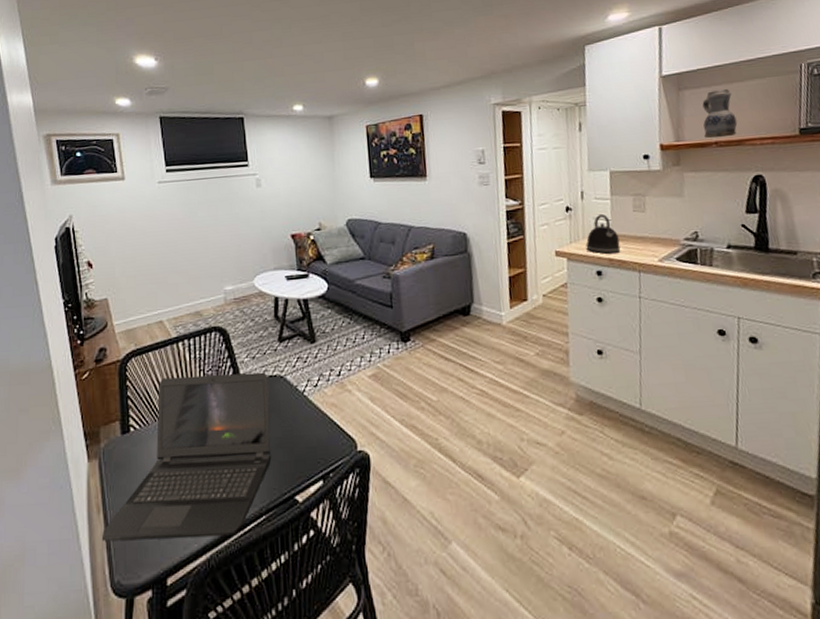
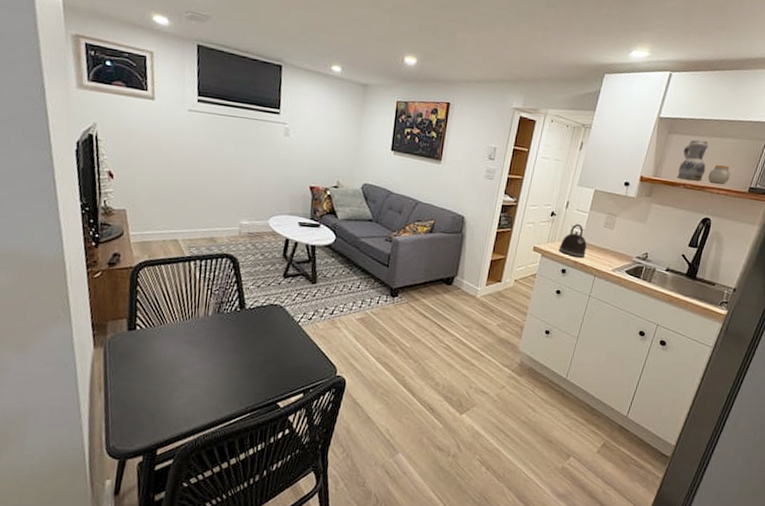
laptop computer: present [102,372,272,541] -> none [102,290,270,425]
jar: none [742,111,771,135] -> present [708,165,731,185]

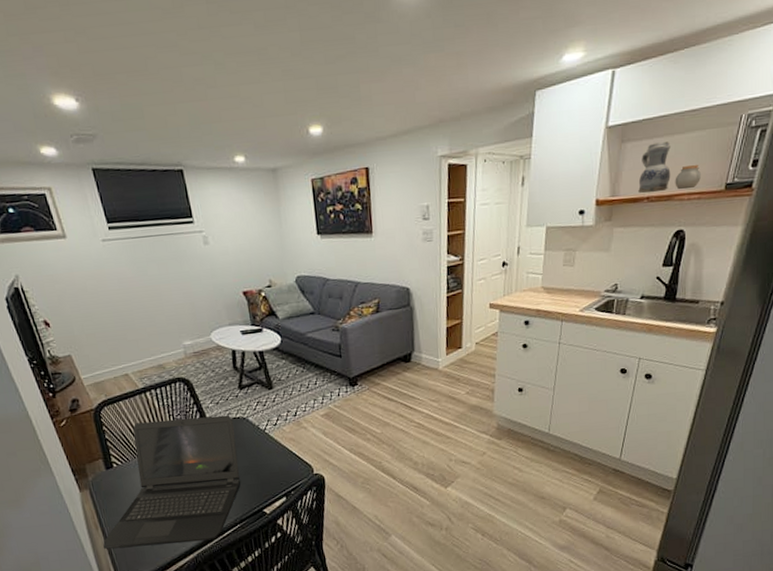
laptop computer: none [102,290,270,425] -> present [103,415,241,549]
kettle: present [559,223,587,258] -> none [517,268,548,306]

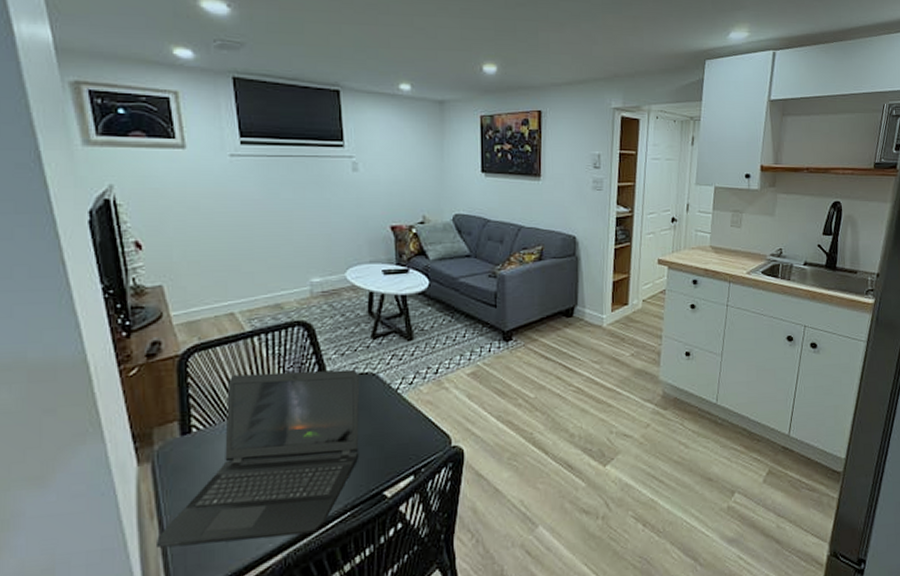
ceramic jug: present [638,142,671,193] -> none [798,120,827,165]
jar: present [675,165,702,190] -> none [830,143,854,164]

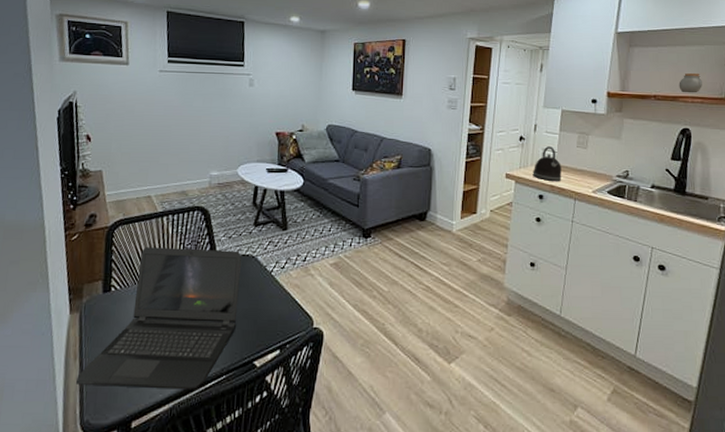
kettle: none [686,226,716,265] -> present [532,145,562,182]
jar: none [830,143,854,164] -> present [679,73,703,93]

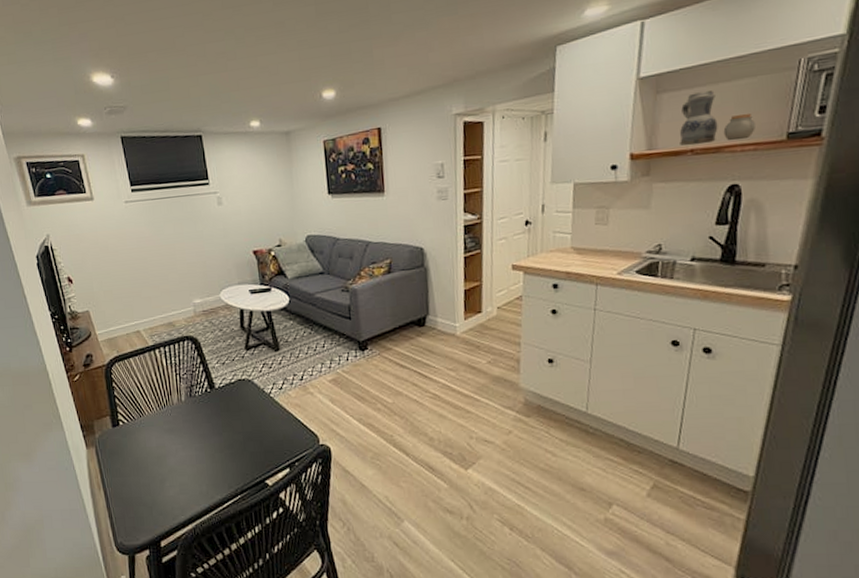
laptop computer: present [76,247,242,390] -> none [104,376,244,512]
kettle: present [532,145,562,182] -> none [543,227,579,268]
ceramic jug: none [645,51,675,93] -> present [679,91,718,146]

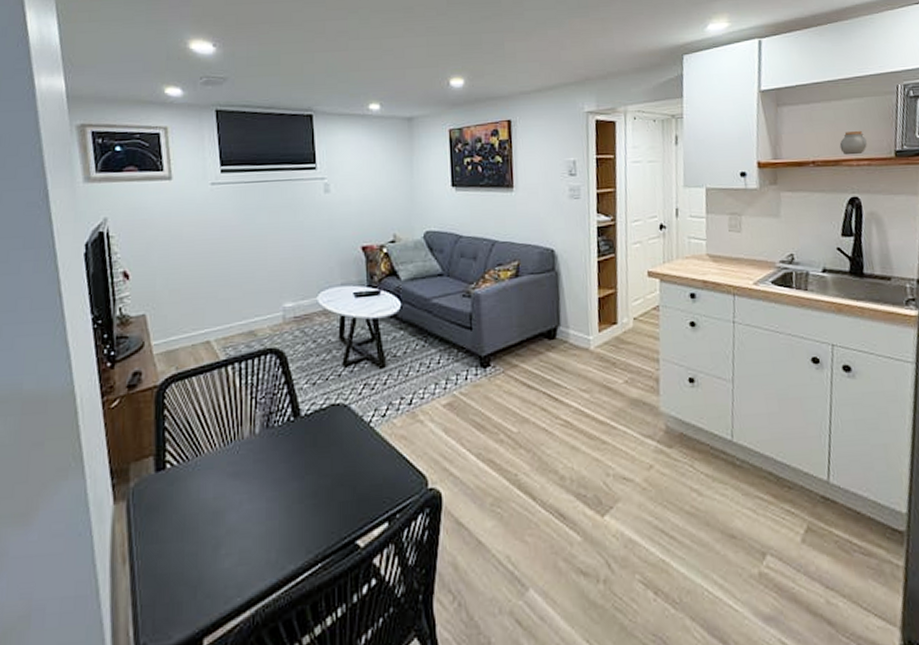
ceramic jug: present [679,91,718,146] -> none [800,107,835,158]

